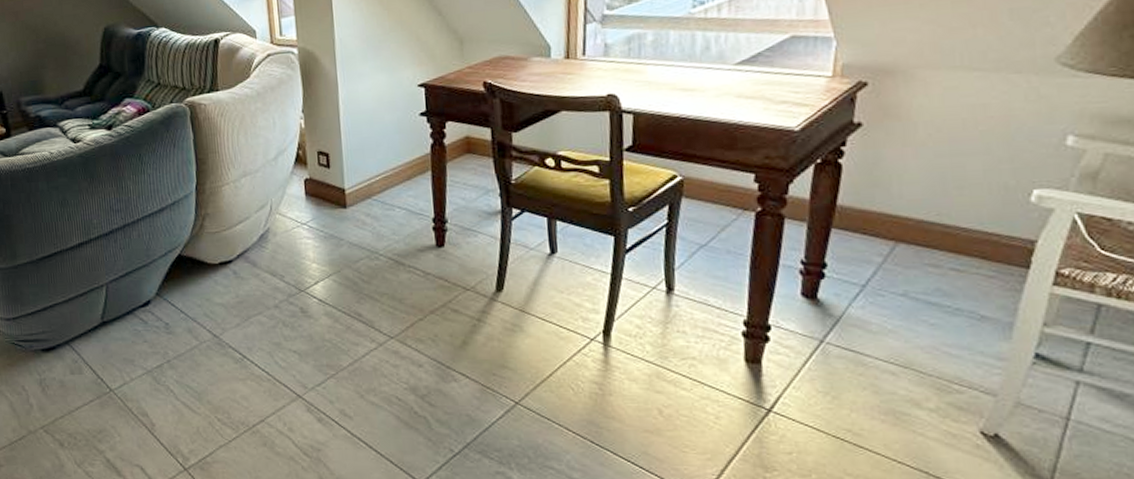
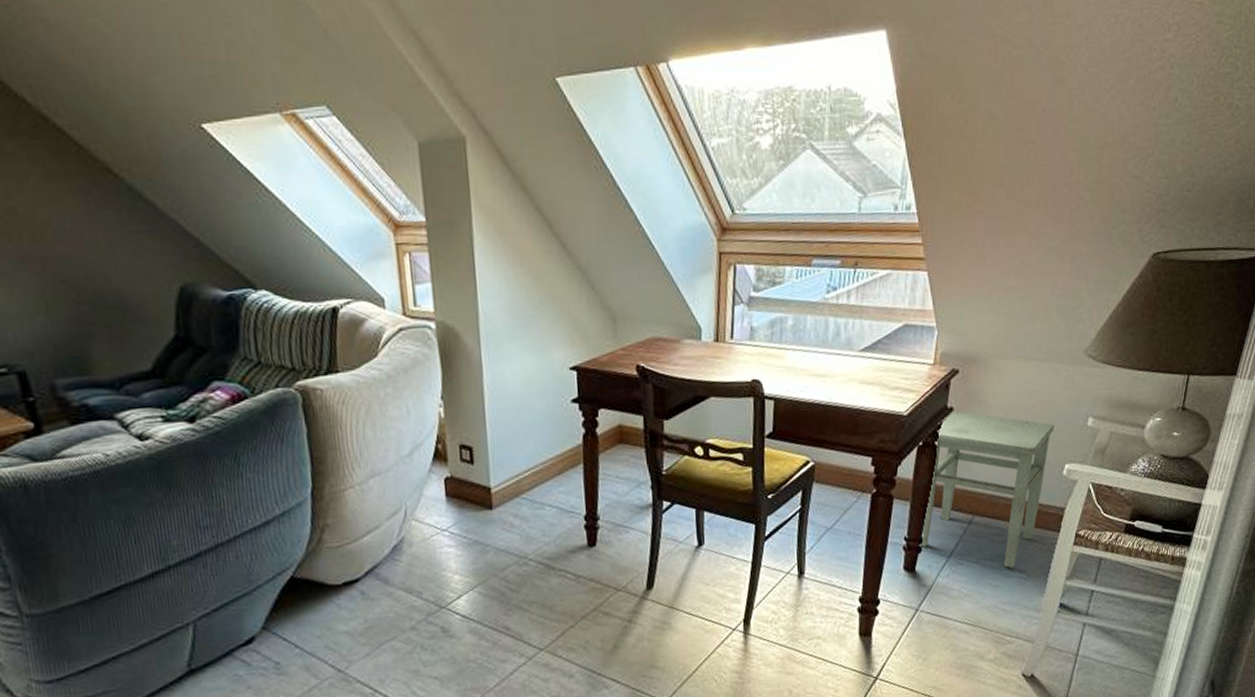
stool: none [820,127,1013,306] -> present [918,411,1054,569]

